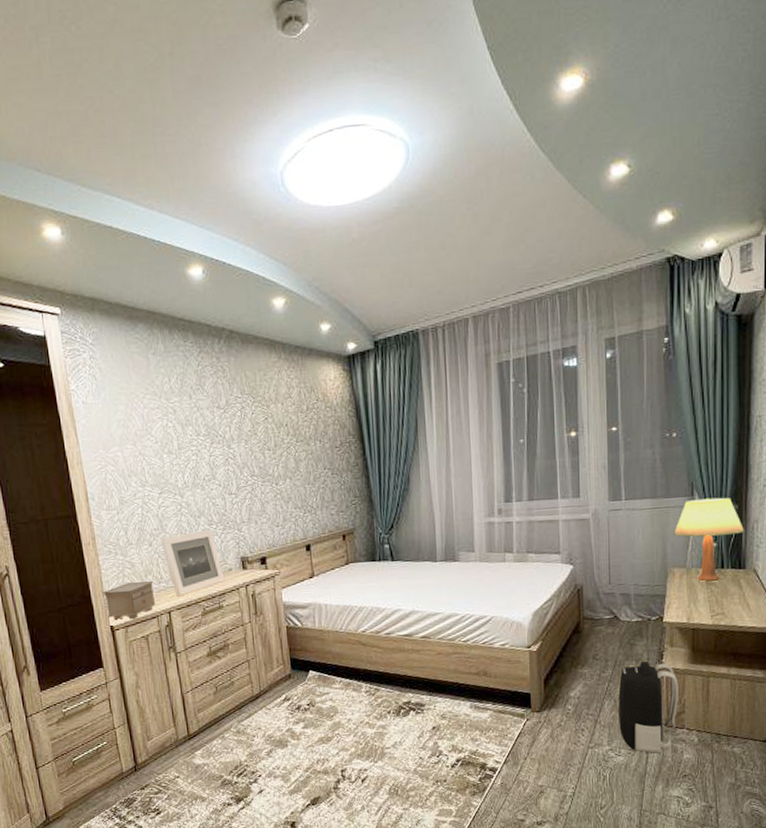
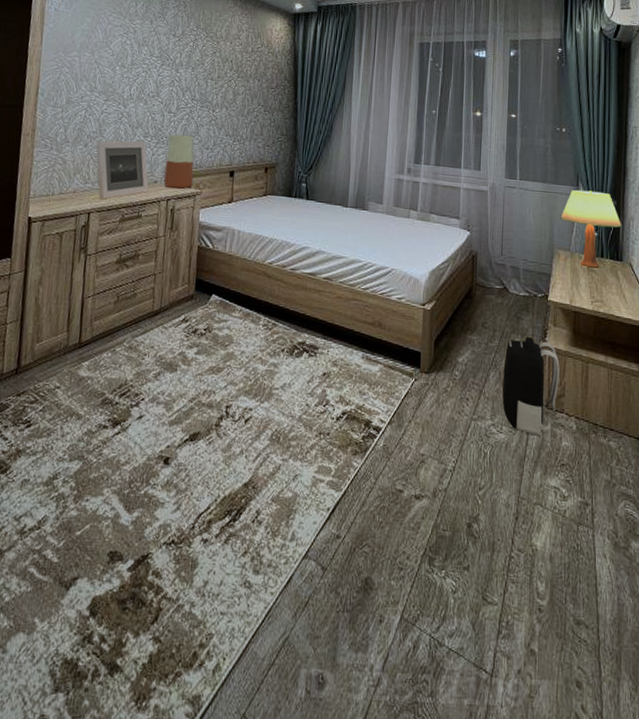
jewelry box: present [102,581,156,620] -> none [28,178,81,214]
vase: none [234,515,269,573] -> present [163,134,194,189]

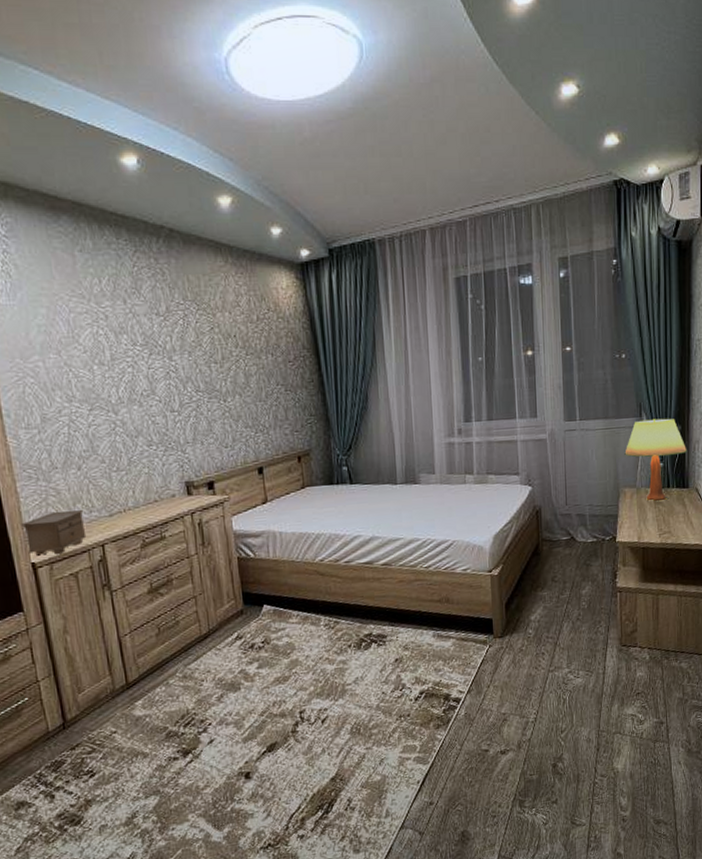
jewelry box: none [28,178,81,214] -> present [21,510,87,556]
picture frame: present [96,140,149,200] -> none [91,451,167,527]
vase: present [163,134,194,189] -> none [177,435,218,499]
backpack: present [502,336,569,437] -> none [576,581,643,673]

